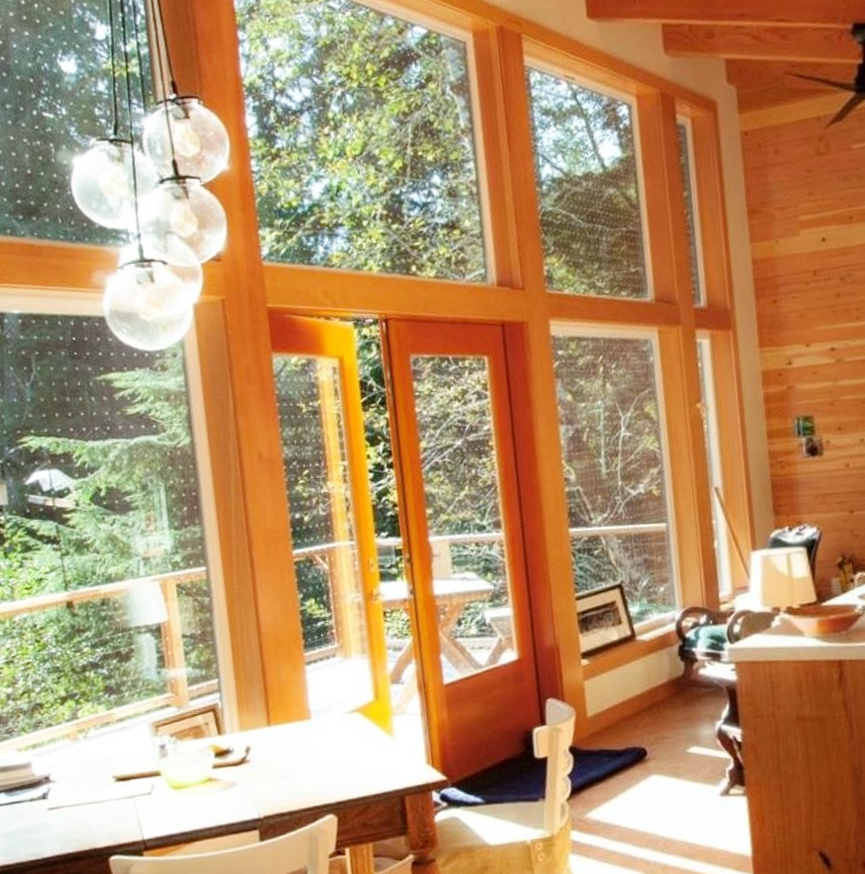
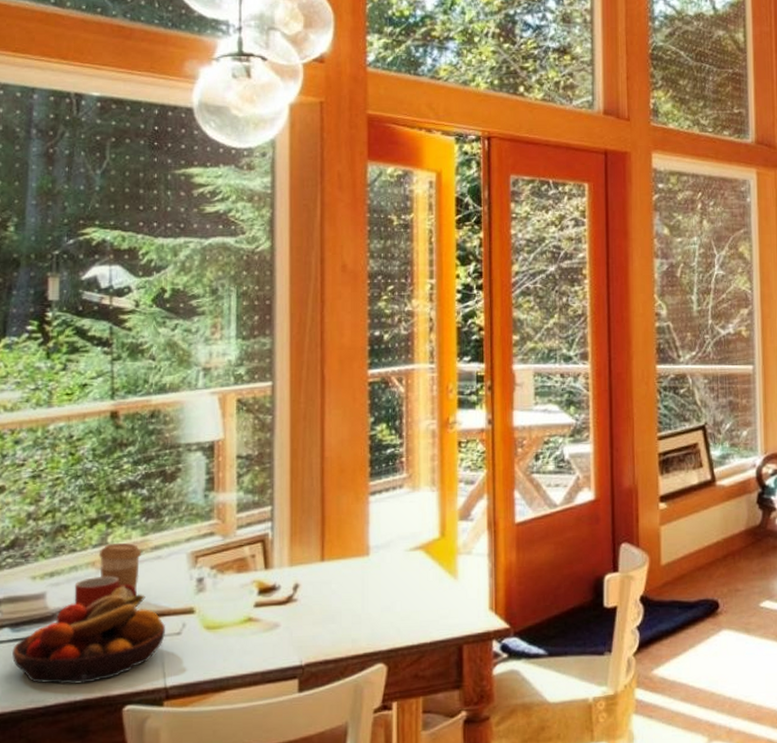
fruit bowl: none [9,754,138,840] -> present [11,586,165,685]
mug: none [54,746,110,775] -> present [74,576,138,609]
coffee cup: none [72,717,109,765] -> present [99,542,142,598]

